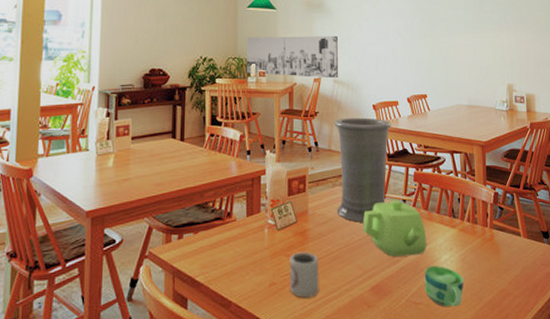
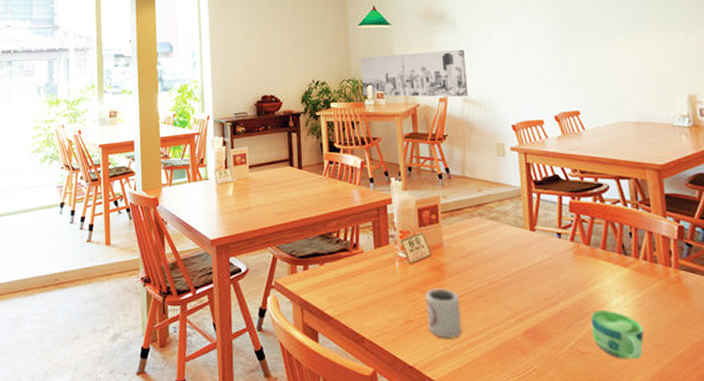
vase: present [334,118,392,222] -> none [467,140,537,258]
teapot: present [362,200,427,257] -> none [509,233,592,298]

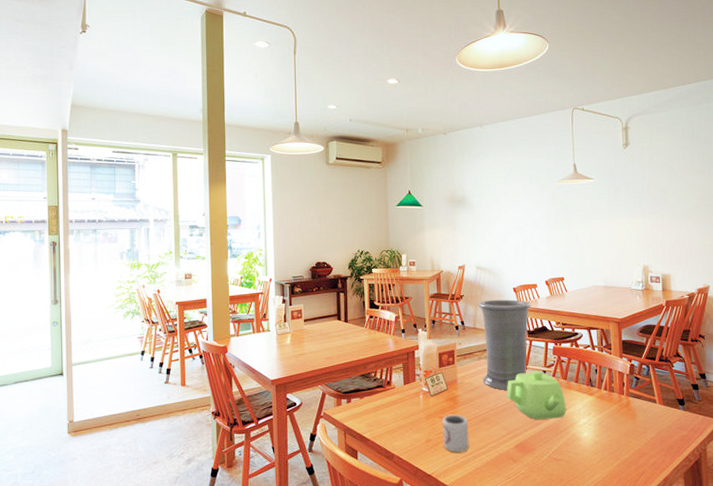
wall art: present [361,49,469,97] -> none [398,227,481,266]
vase: none [467,140,537,258] -> present [478,299,531,390]
teapot: none [509,233,592,298] -> present [506,371,566,420]
cup: present [590,311,644,360] -> none [564,428,602,464]

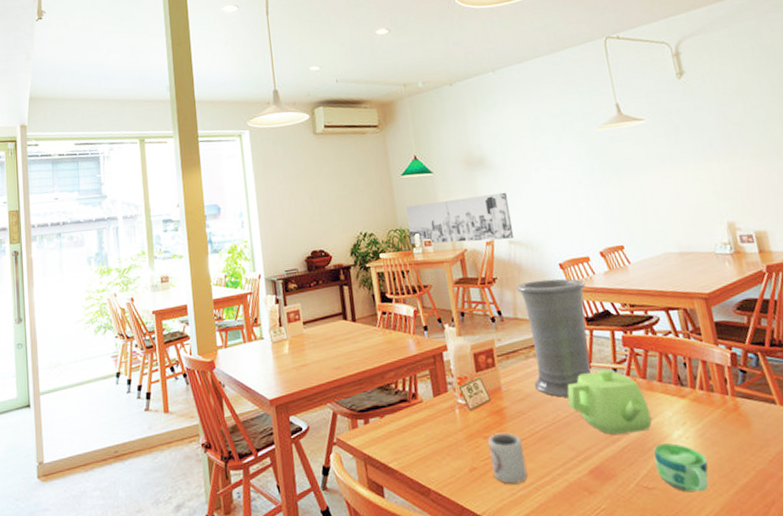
wall art: none [398,227,481,266] -> present [406,192,514,245]
cup: none [564,428,602,464] -> present [653,443,709,493]

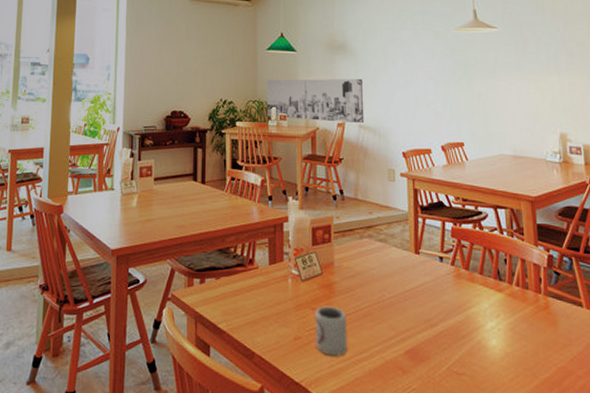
vase: present [516,278,592,397] -> none [361,165,424,279]
teapot: present [567,369,652,435] -> none [394,256,469,320]
cup: present [653,443,709,493] -> none [466,333,515,382]

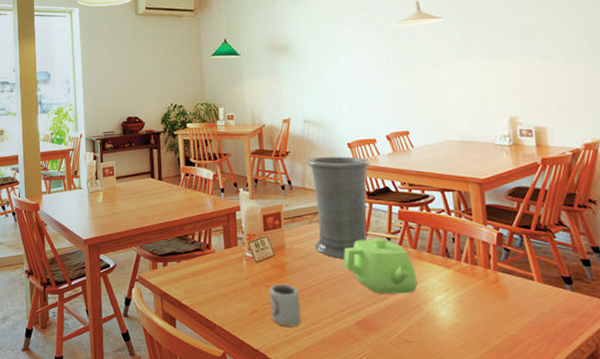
wall art: present [267,78,365,124] -> none [213,76,309,119]
vase: none [361,165,424,279] -> present [307,156,370,258]
teapot: none [394,256,469,320] -> present [343,238,418,294]

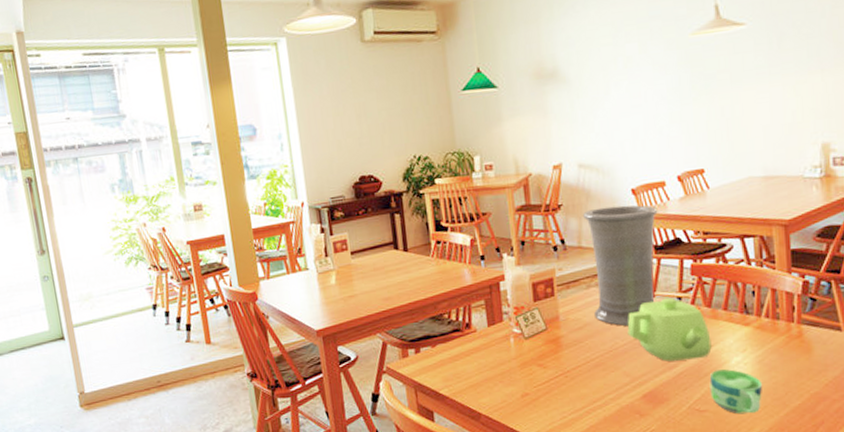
cup: present [269,283,301,326] -> none [542,360,580,408]
cup: none [416,305,465,349] -> present [709,369,763,415]

